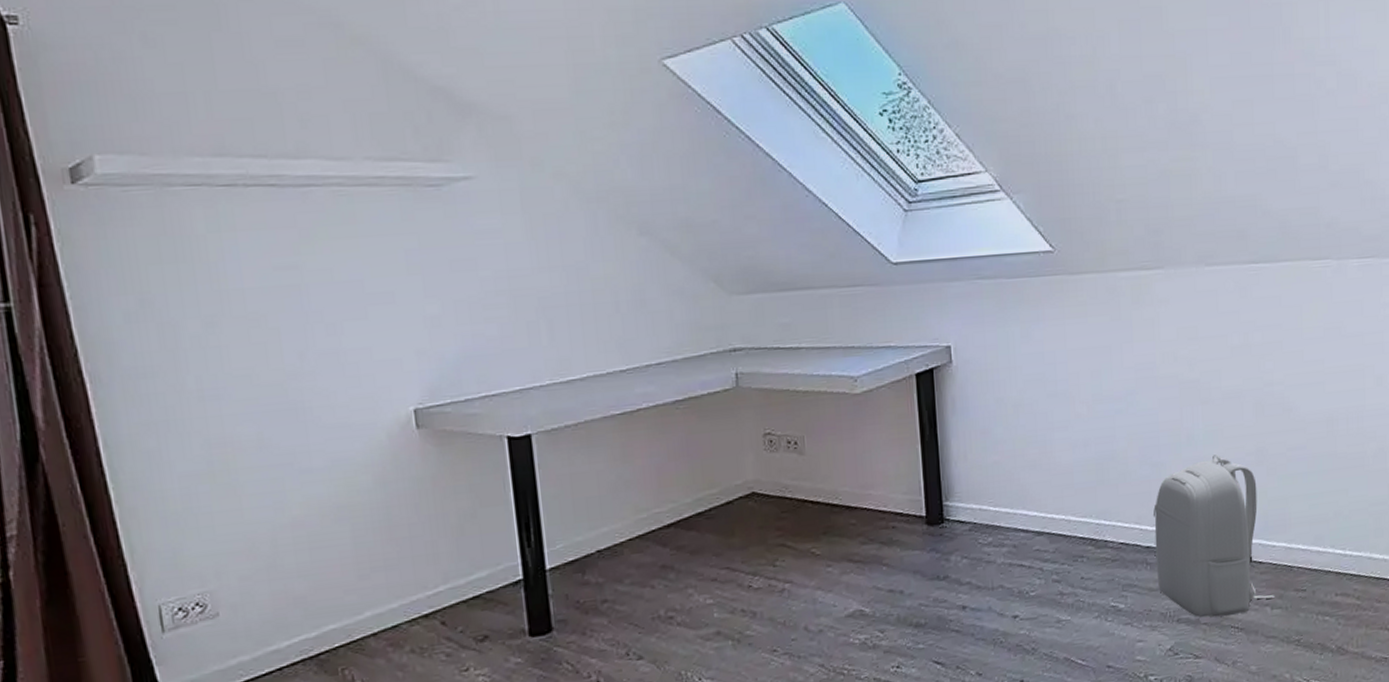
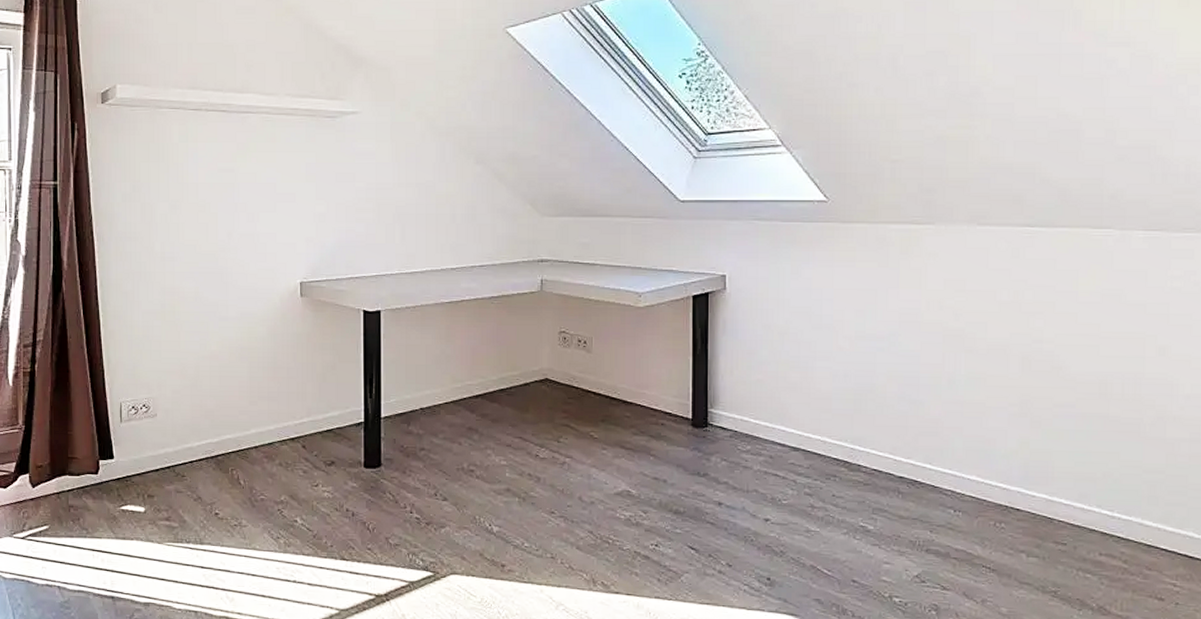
backpack: present [1152,454,1276,618] -> none [908,401,1033,555]

